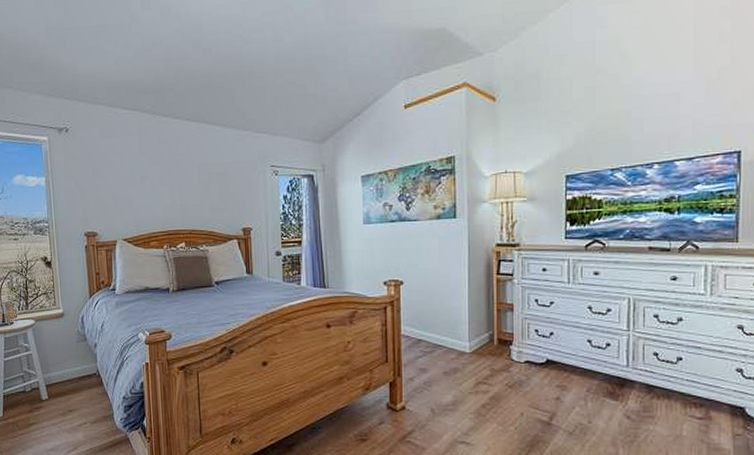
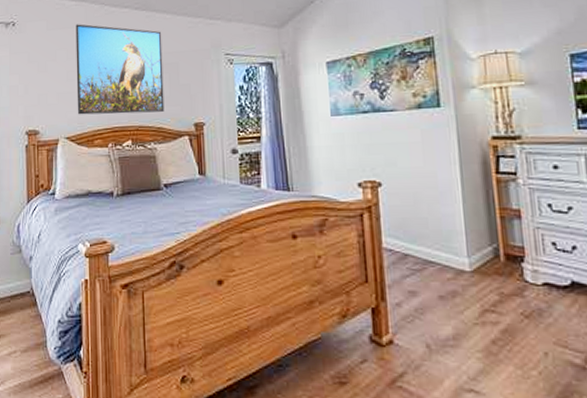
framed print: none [128,132,215,219] -> present [75,24,165,115]

